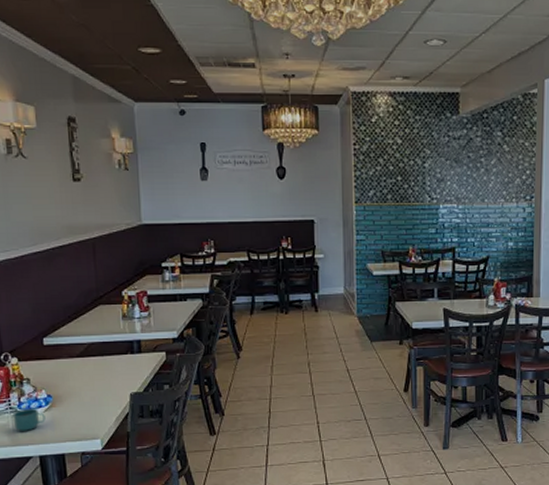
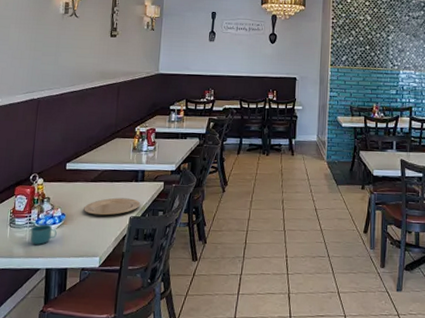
plate: none [73,373,142,394] -> present [84,197,141,216]

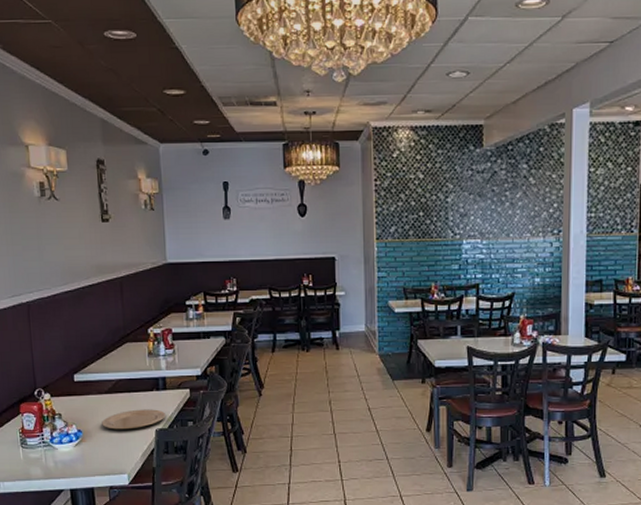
cup: present [29,224,57,245] -> none [45,442,76,465]

